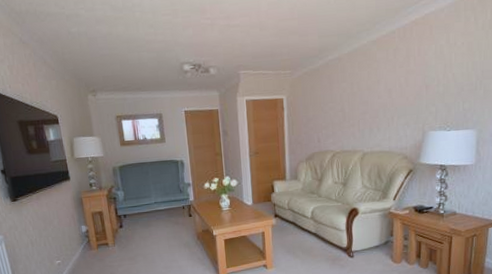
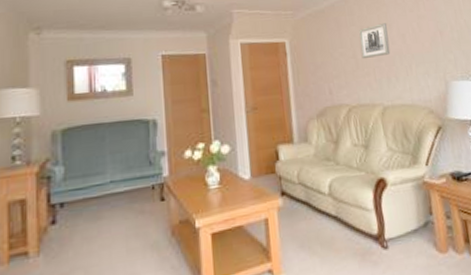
wall art: none [348,79,376,113] -> present [359,23,391,59]

